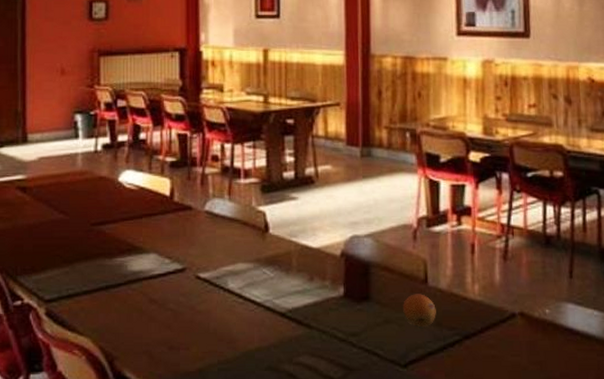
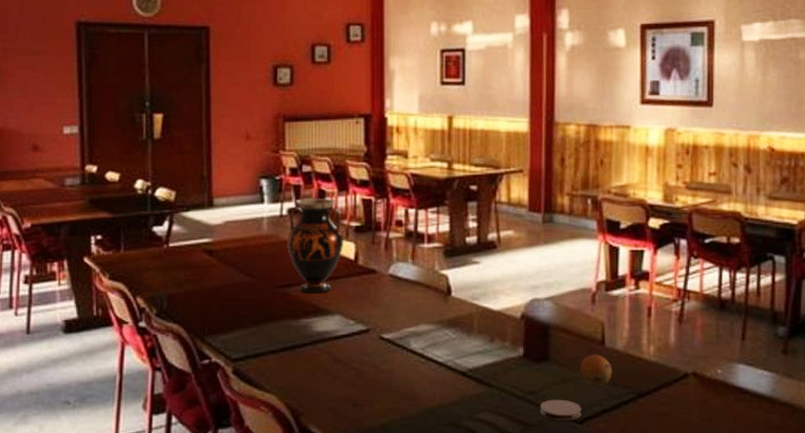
vase: none [102,134,160,231] -> present [287,199,344,293]
coaster: none [362,341,406,365] -> present [540,399,582,421]

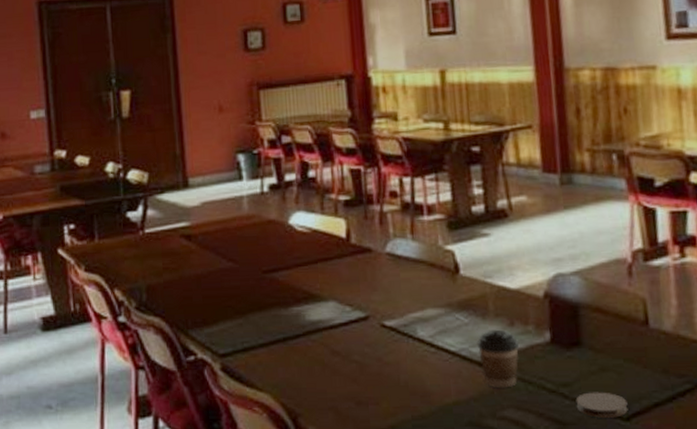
vase: present [287,199,344,293] -> none [270,171,333,278]
coffee cup: none [461,344,497,395] -> present [476,329,520,388]
fruit: present [580,354,612,386] -> none [621,337,661,376]

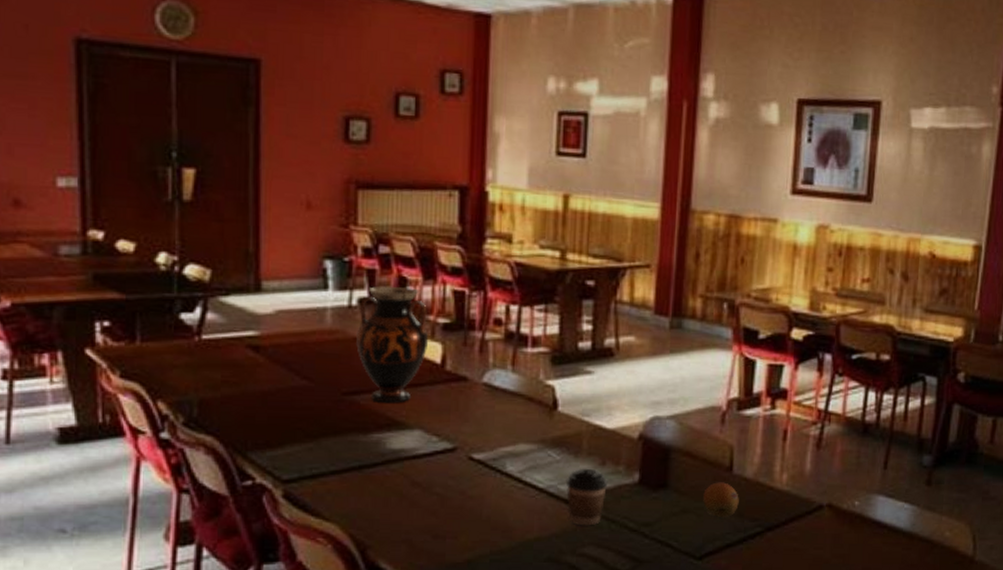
vase: none [270,171,333,278] -> present [356,286,429,403]
coaster: present [575,392,628,418] -> none [654,532,702,557]
fruit: none [621,337,661,376] -> present [703,482,739,518]

